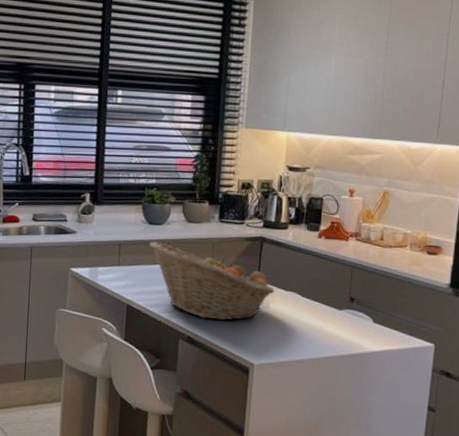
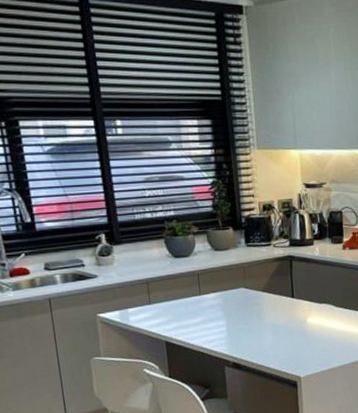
fruit basket: present [150,242,275,321] -> none [179,274,310,343]

